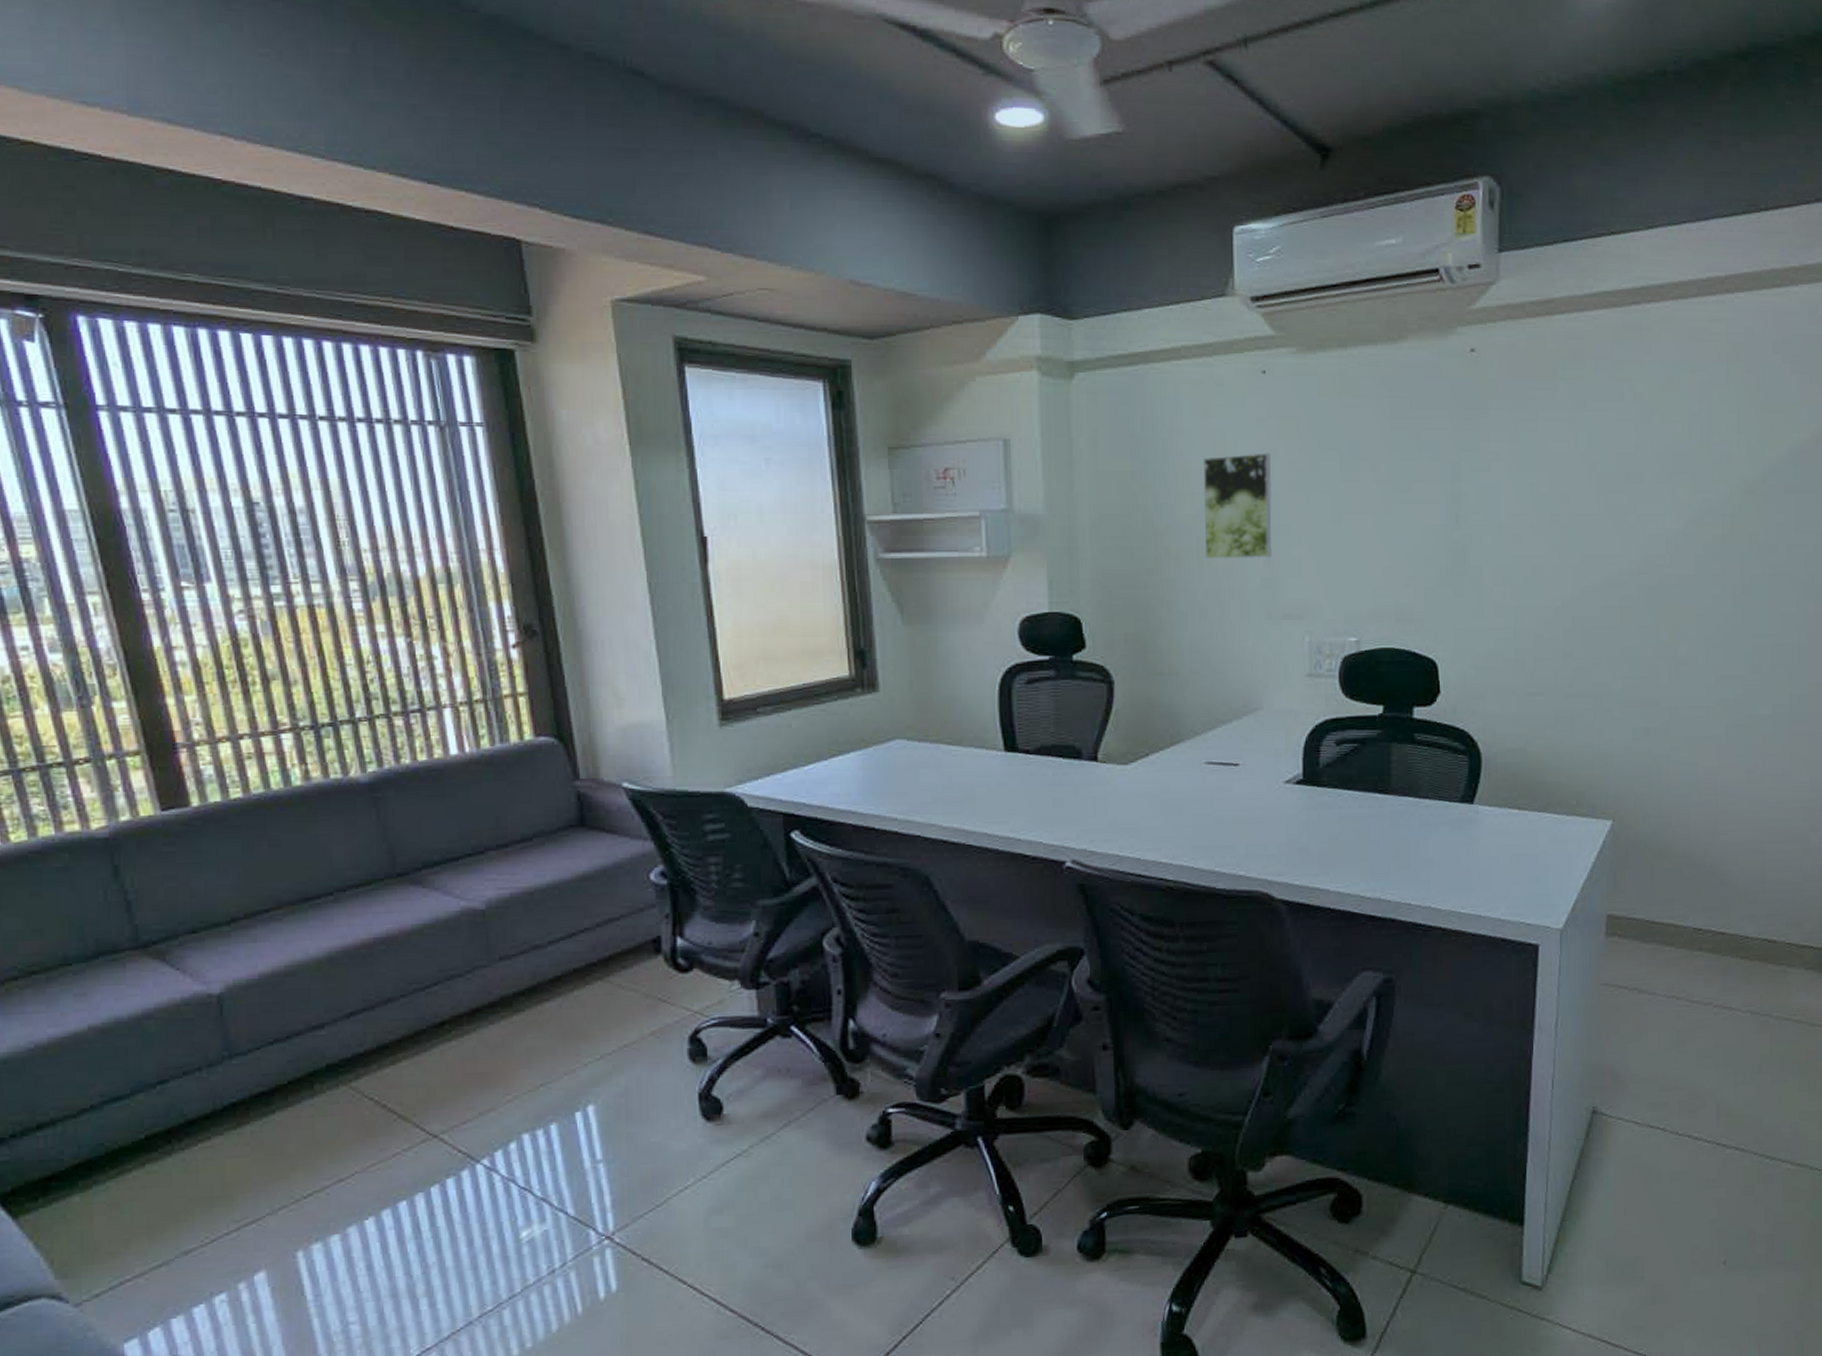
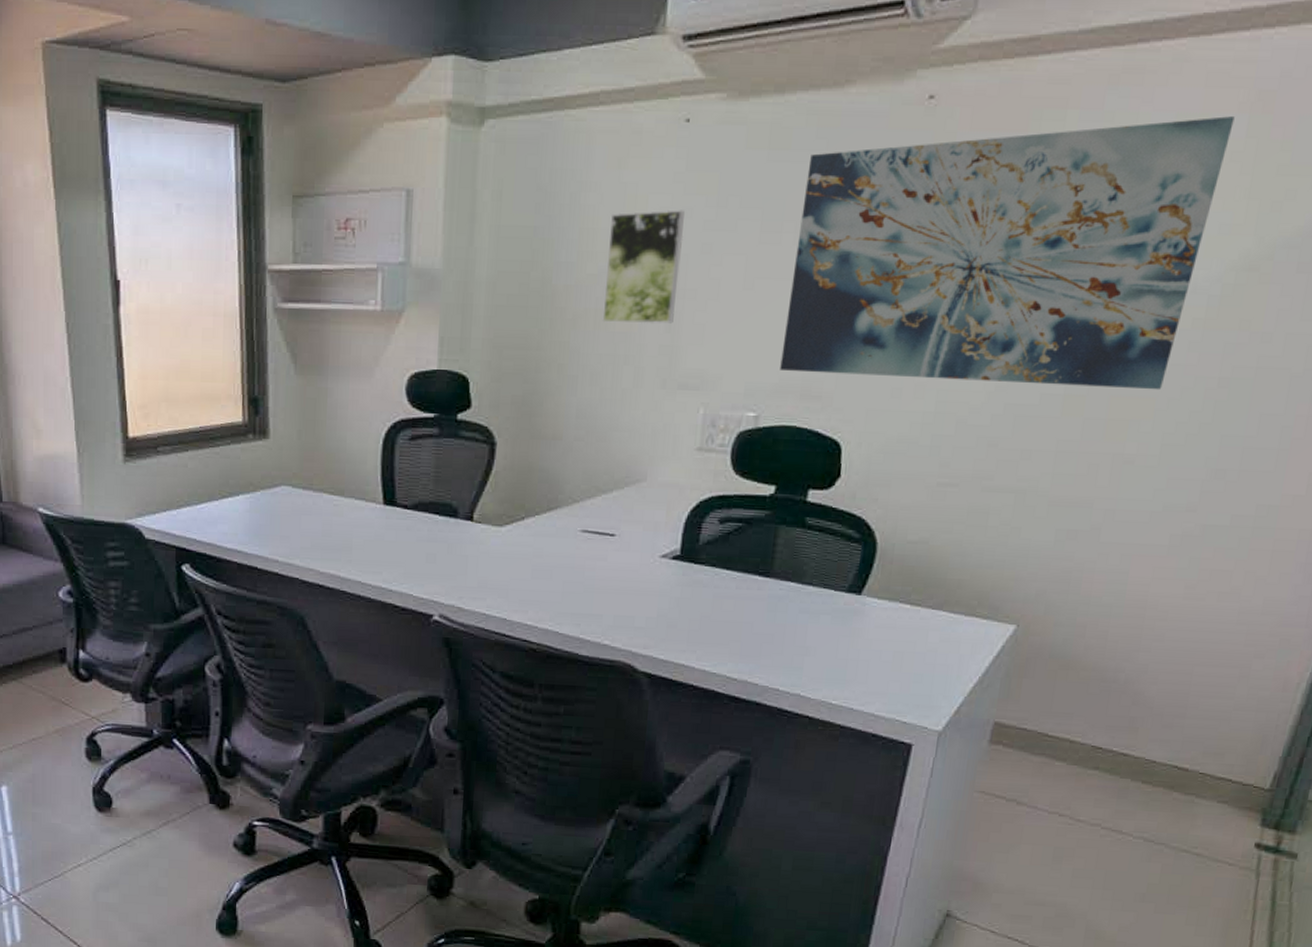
wall art: none [1373,365,1717,598] -> present [780,116,1235,390]

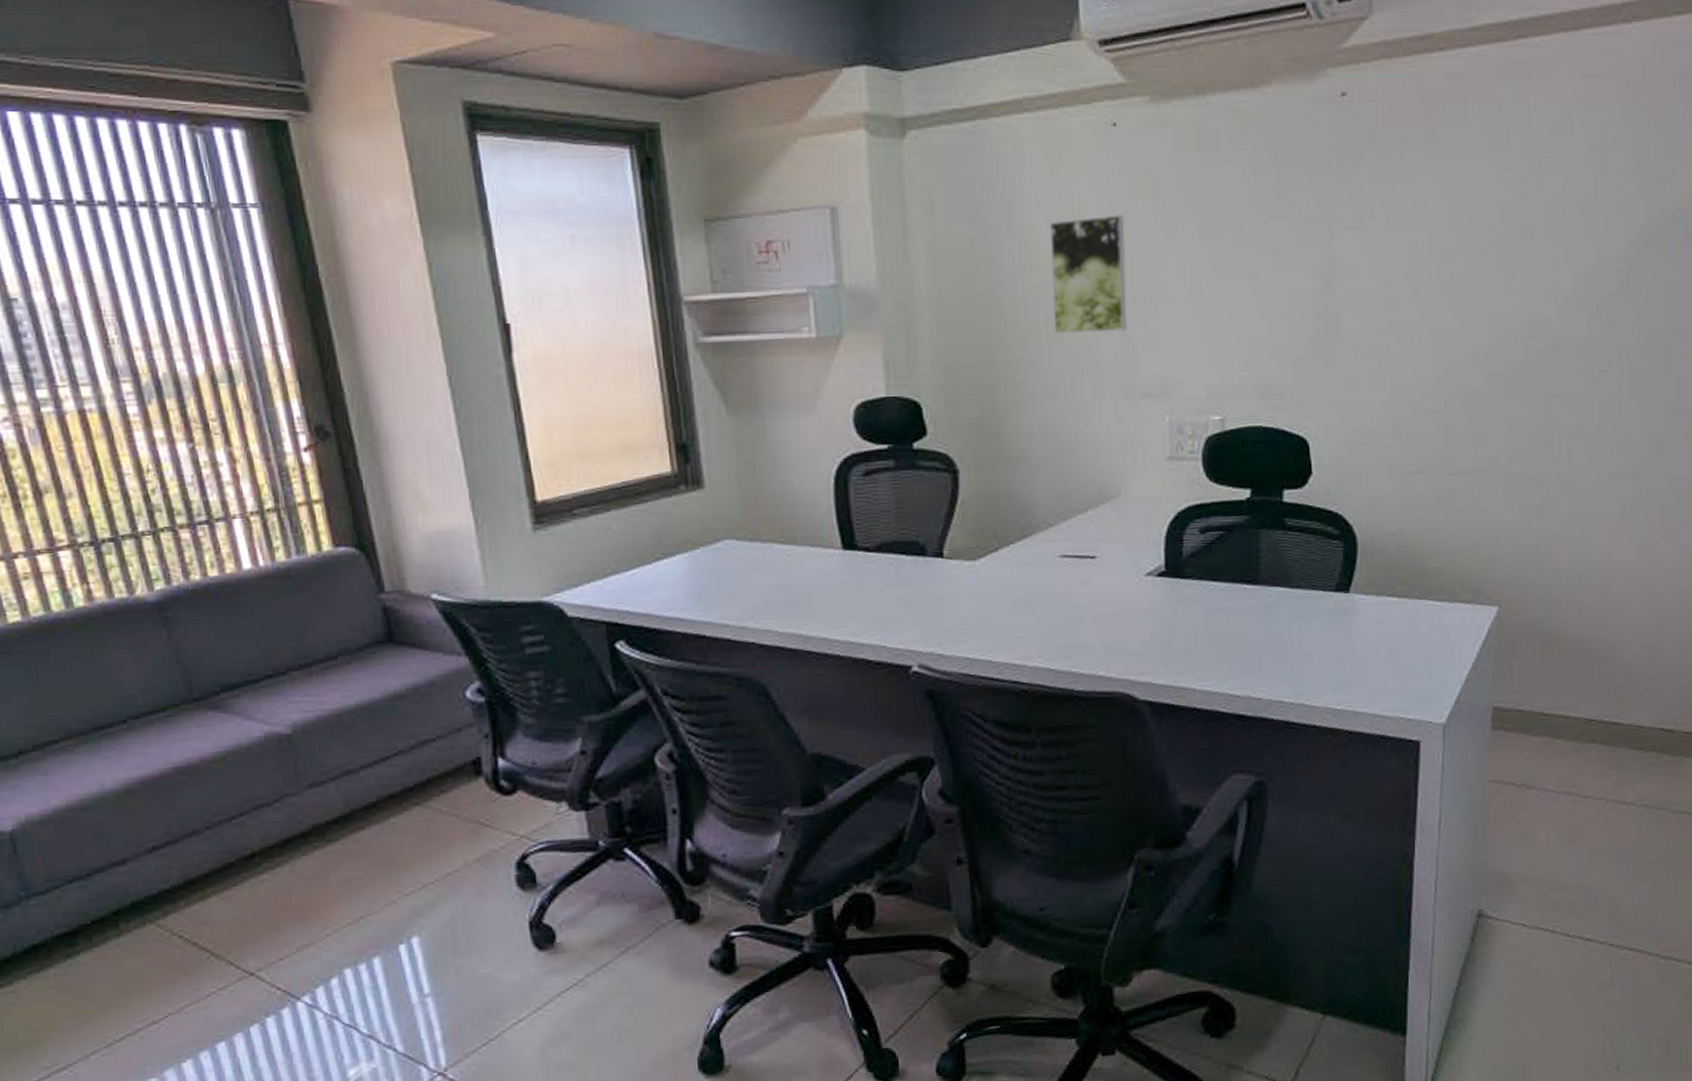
wall art: present [780,116,1235,390] -> none [1237,104,1612,371]

